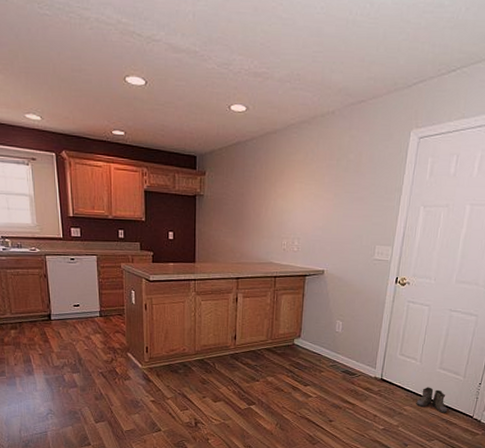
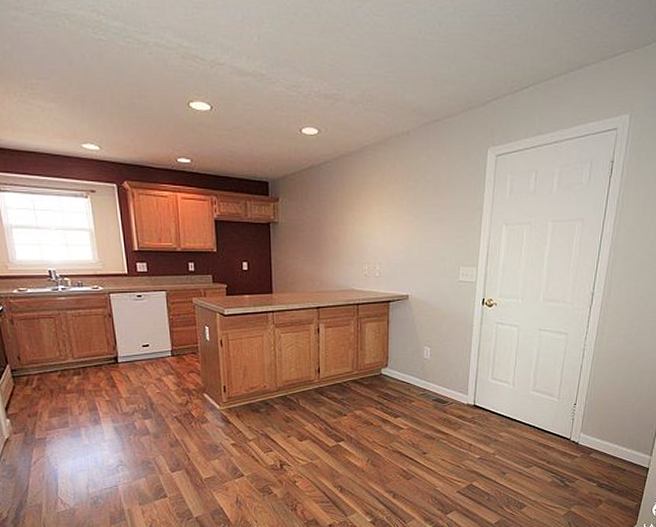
boots: present [416,387,448,413] -> none [511,411,544,437]

